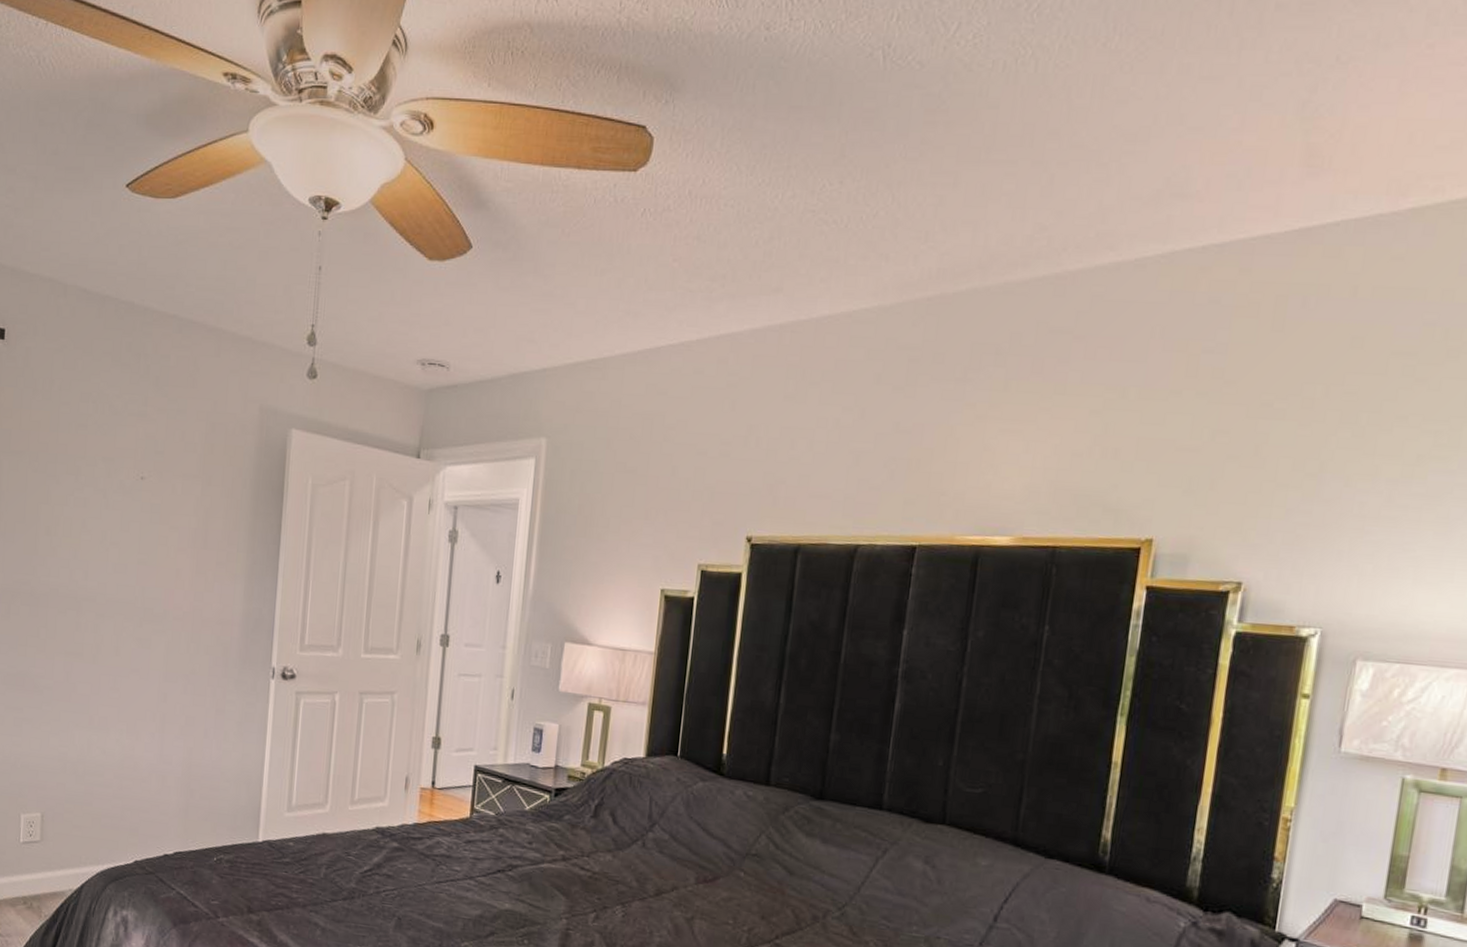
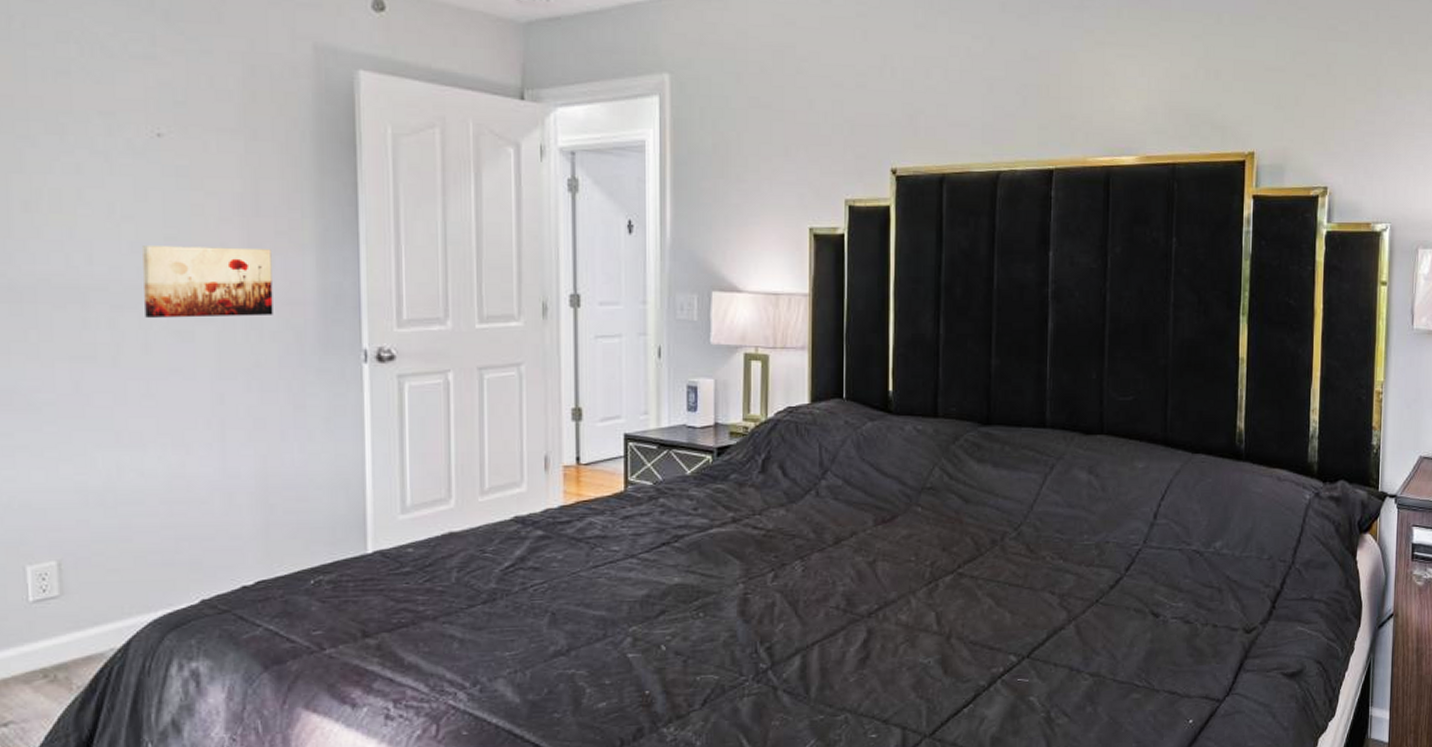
wall art: none [119,567,212,632] -> present [143,246,273,318]

